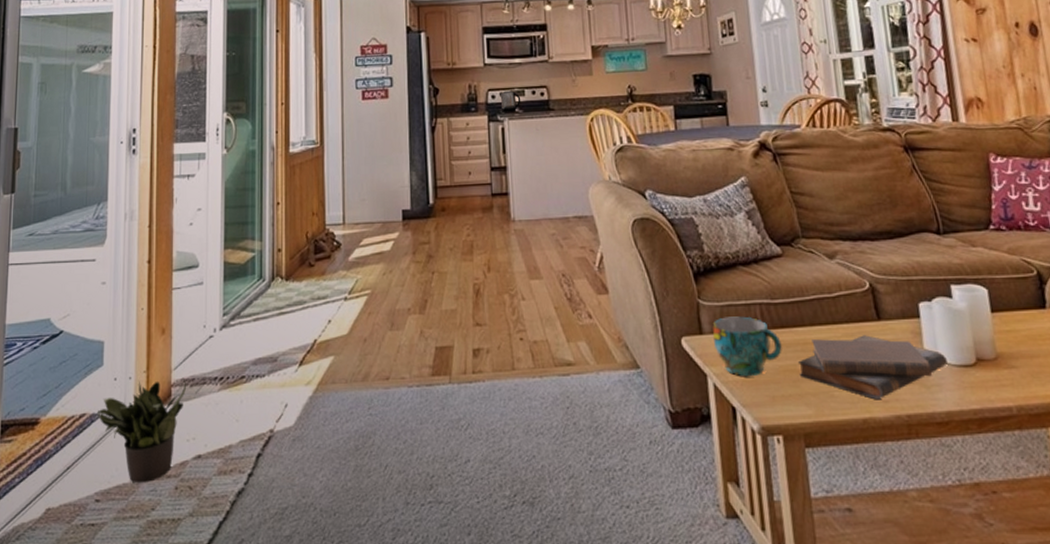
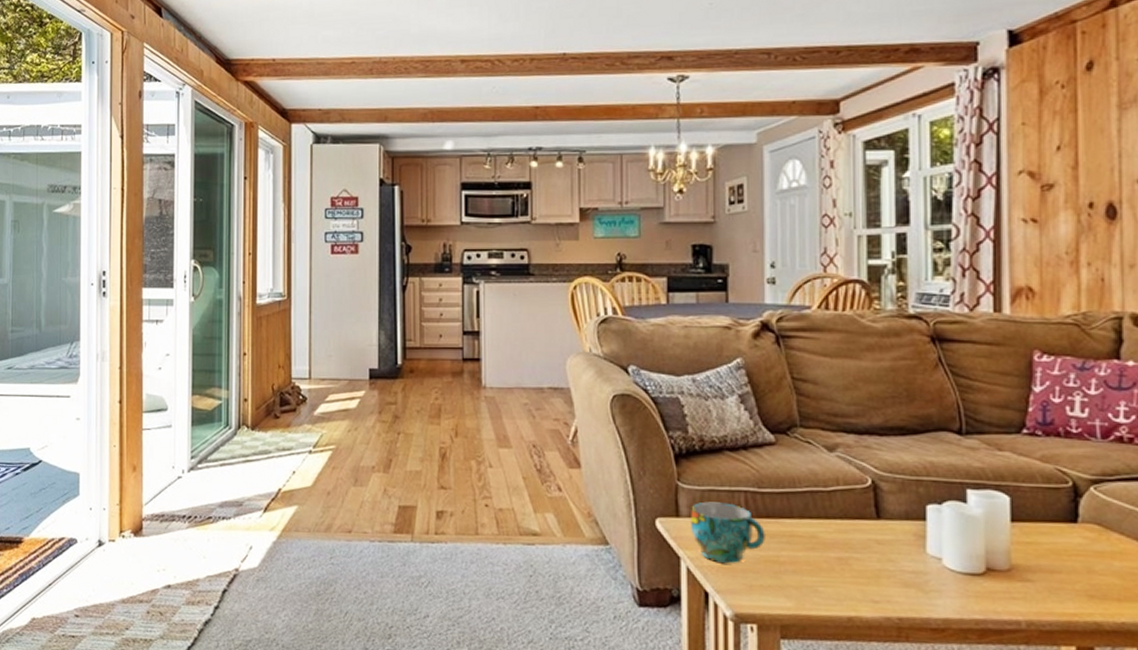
potted plant: present [96,377,187,484] -> none [74,513,157,605]
kettle: present [500,90,521,114] -> none [476,252,499,276]
diary: present [797,335,947,400] -> none [781,532,952,600]

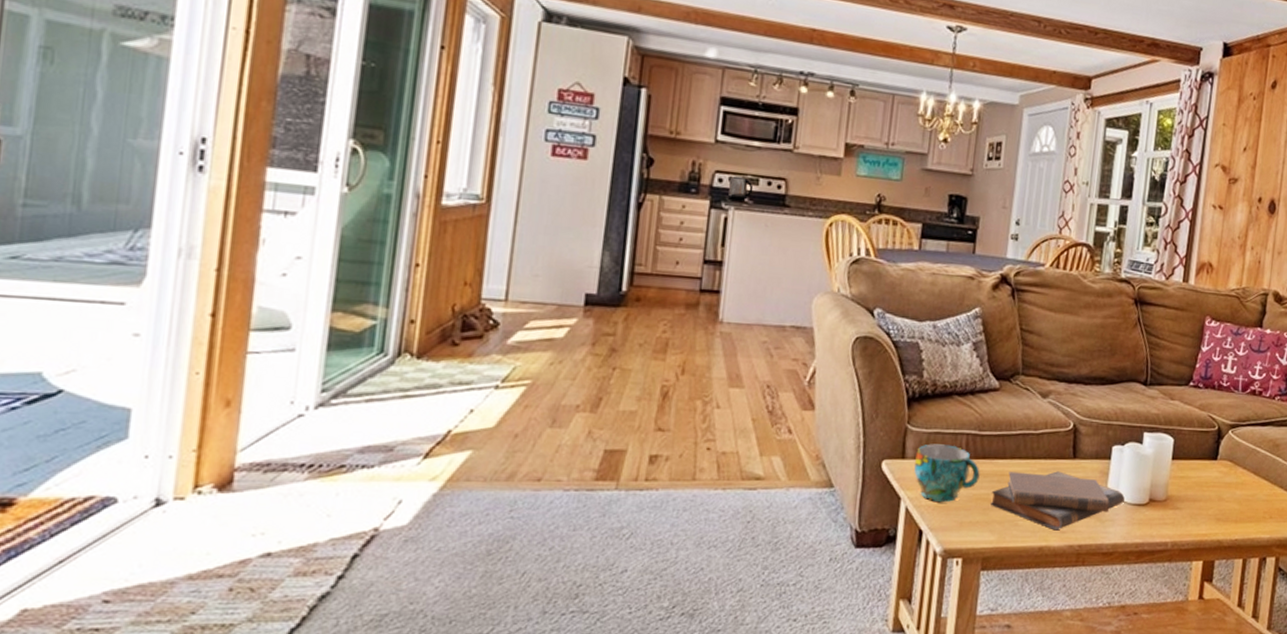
kettle: none [476,252,499,276] -> present [727,175,754,203]
diary: none [781,532,952,600] -> present [991,471,1125,531]

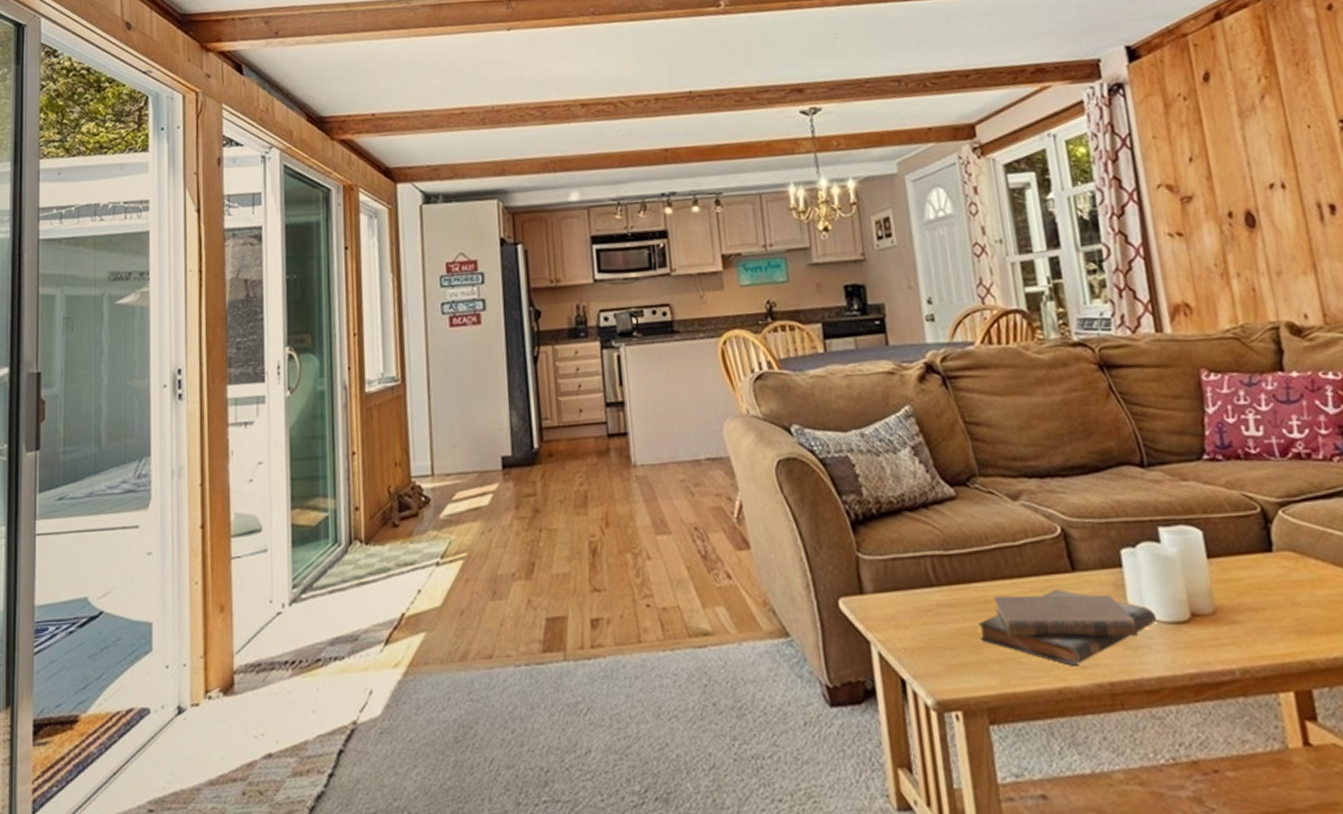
cup: present [914,444,980,502] -> none [875,571,959,642]

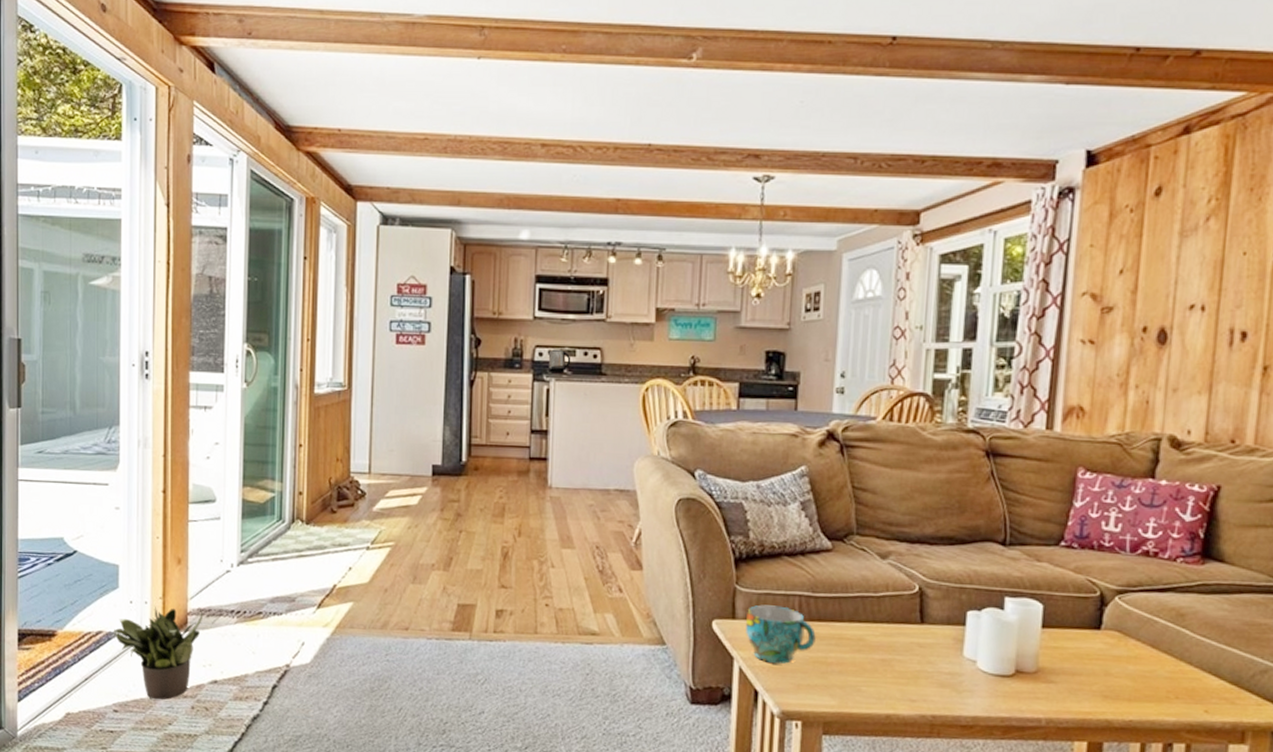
potted plant: none [146,662,253,789] -> present [113,606,203,700]
cup: none [875,571,959,642] -> present [745,604,816,664]
diary: present [977,589,1156,666] -> none [829,635,985,699]

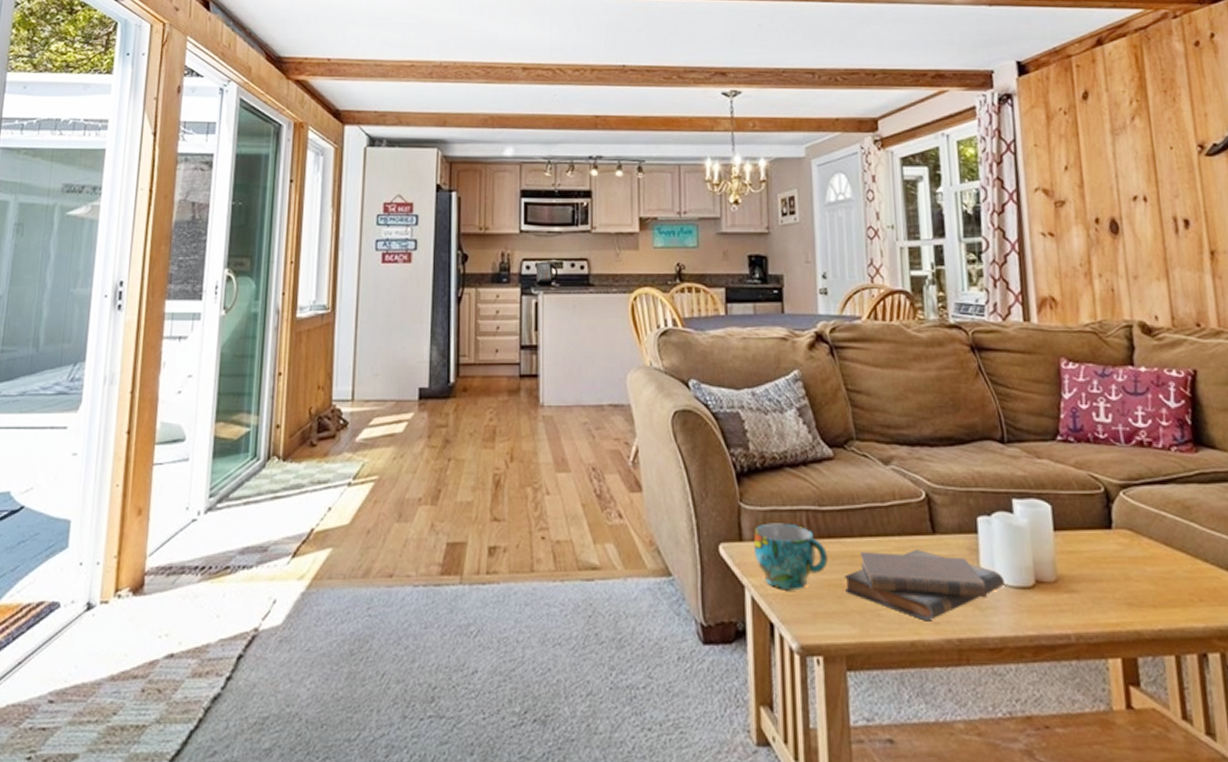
potted plant: present [113,606,203,700] -> none [56,565,163,684]
diary: none [829,635,985,699] -> present [843,550,1004,622]

